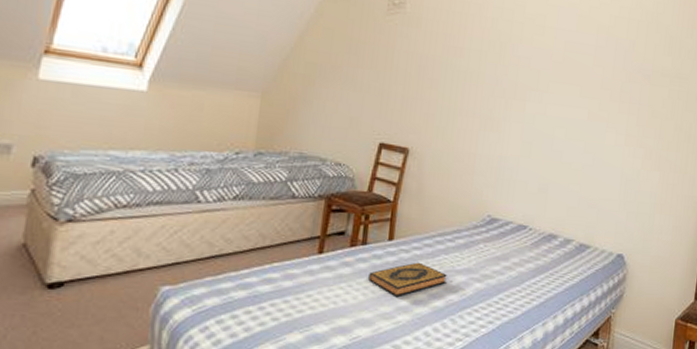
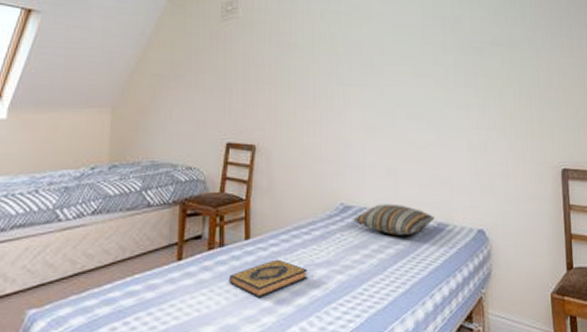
pillow: none [498,220,578,252] -> present [353,204,435,235]

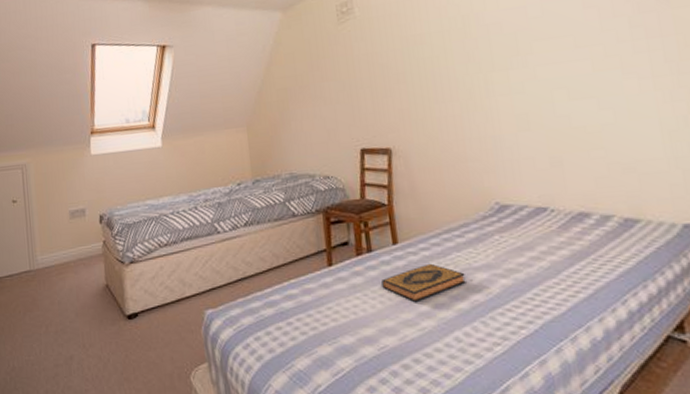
pillow: present [353,204,435,235] -> none [512,199,620,235]

